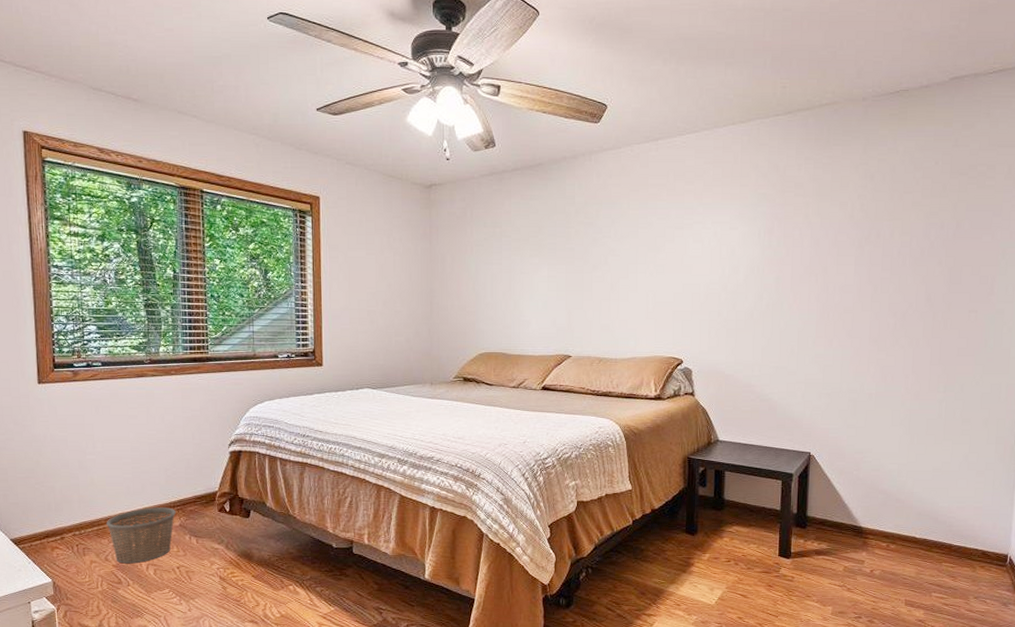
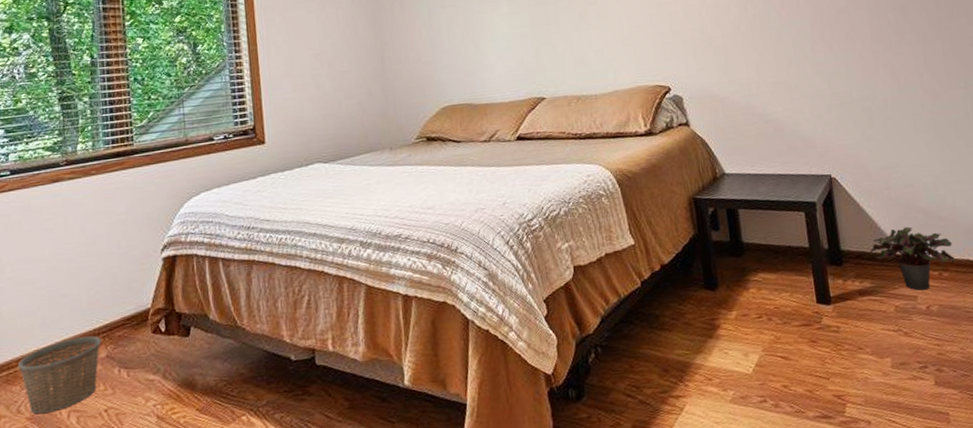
potted plant: none [832,503,903,557] -> present [870,226,955,291]

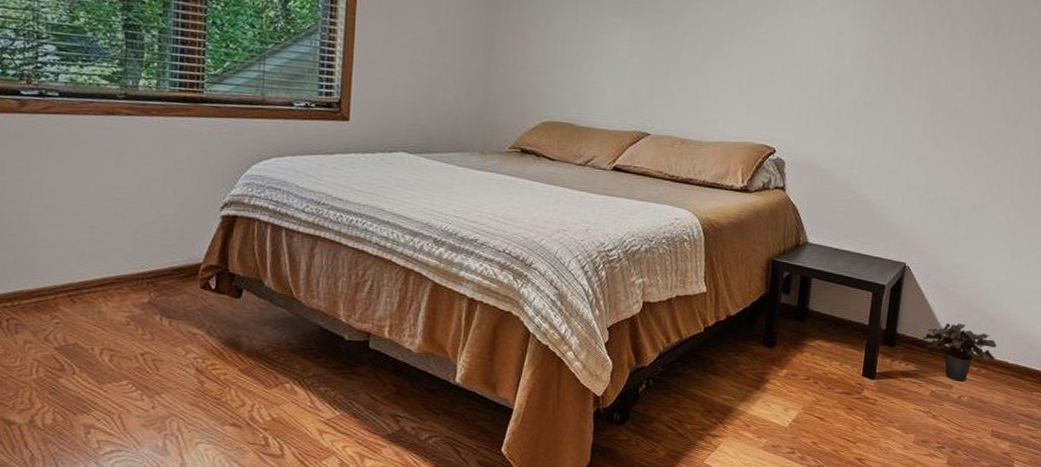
basket: present [17,336,101,415] -> none [49,278,144,347]

